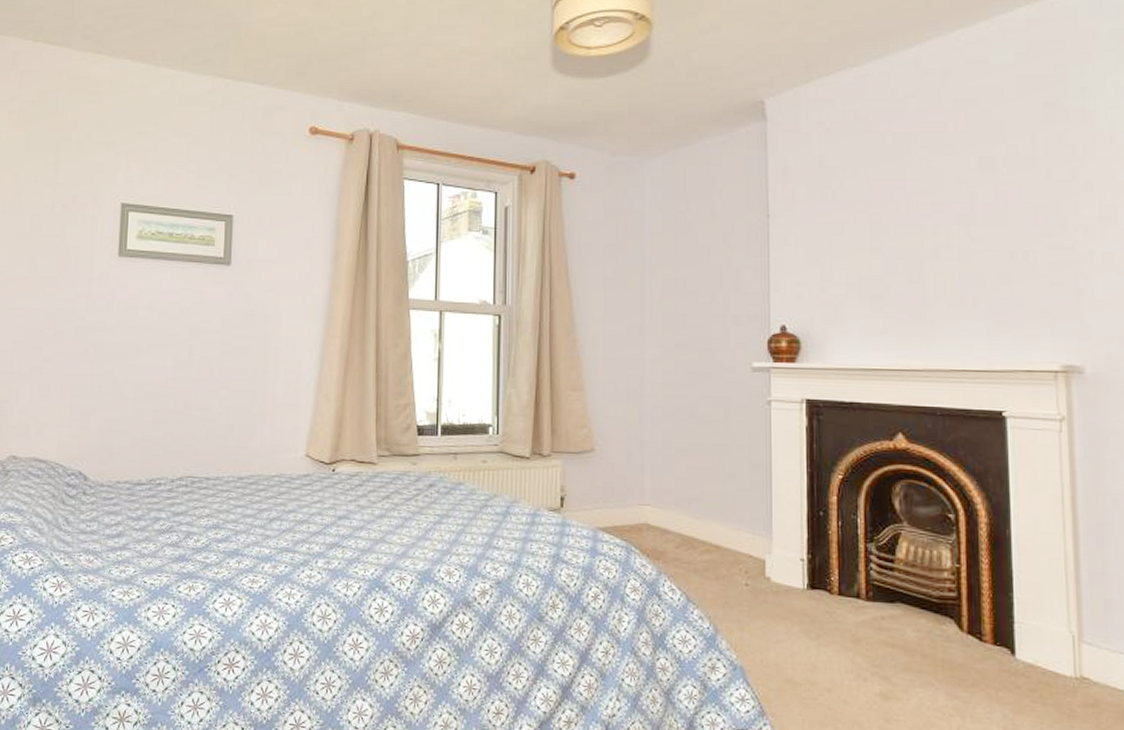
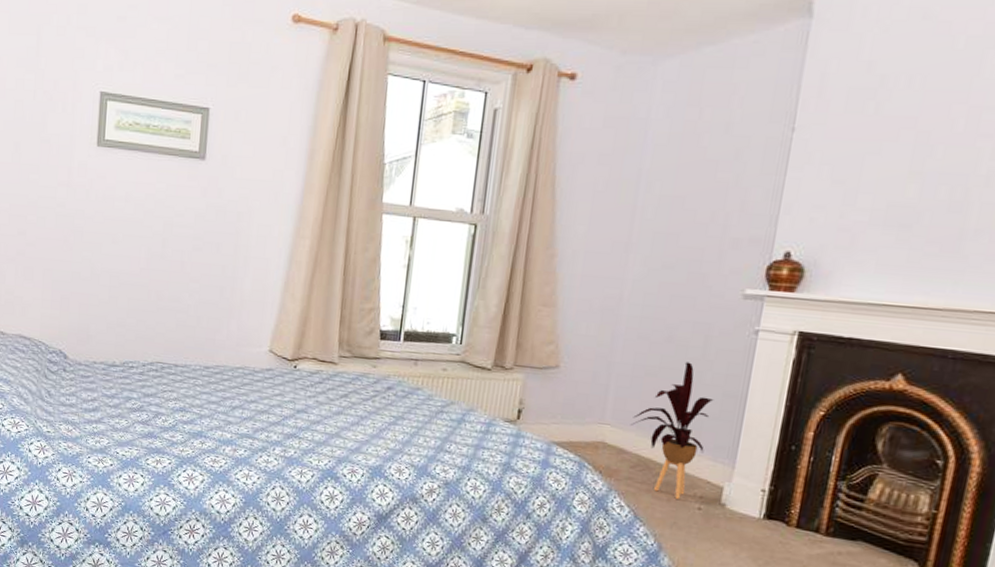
house plant: none [669,436,742,577] -> present [630,362,714,499]

